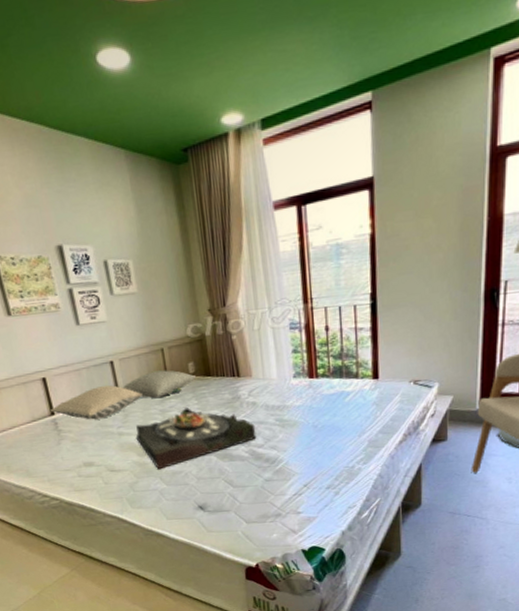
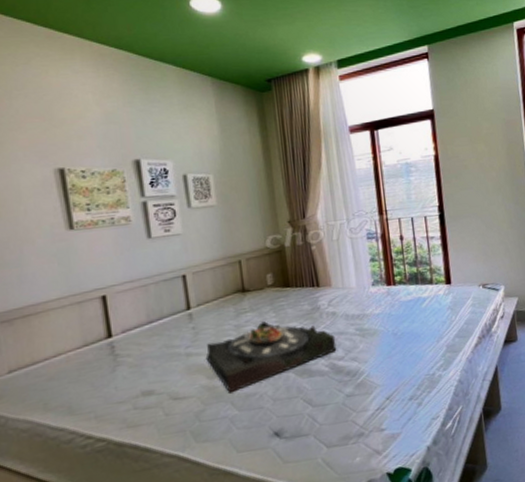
pillow: present [50,385,143,420] -> none [107,300,216,341]
pillow: present [122,370,196,398] -> none [194,282,274,313]

